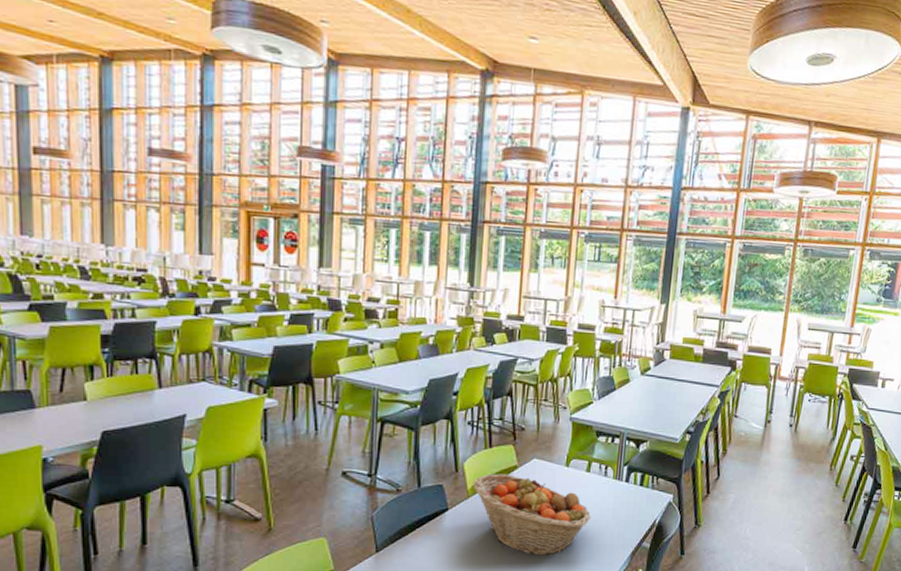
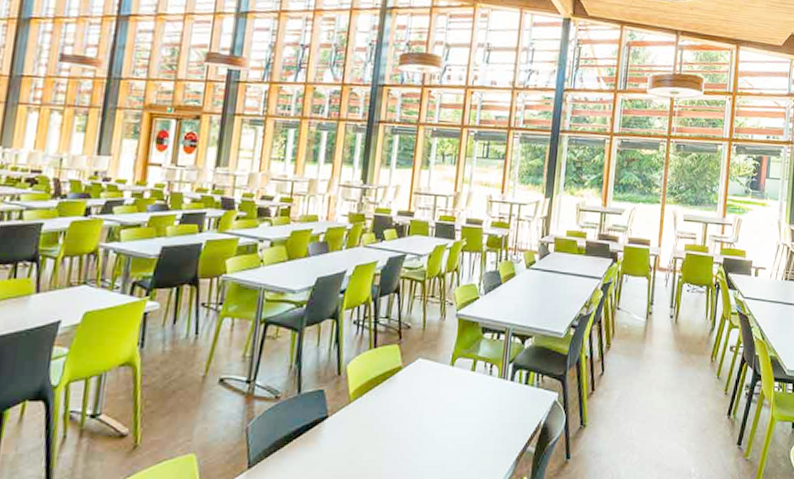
fruit basket: present [473,473,591,555] -> none [355,376,475,465]

